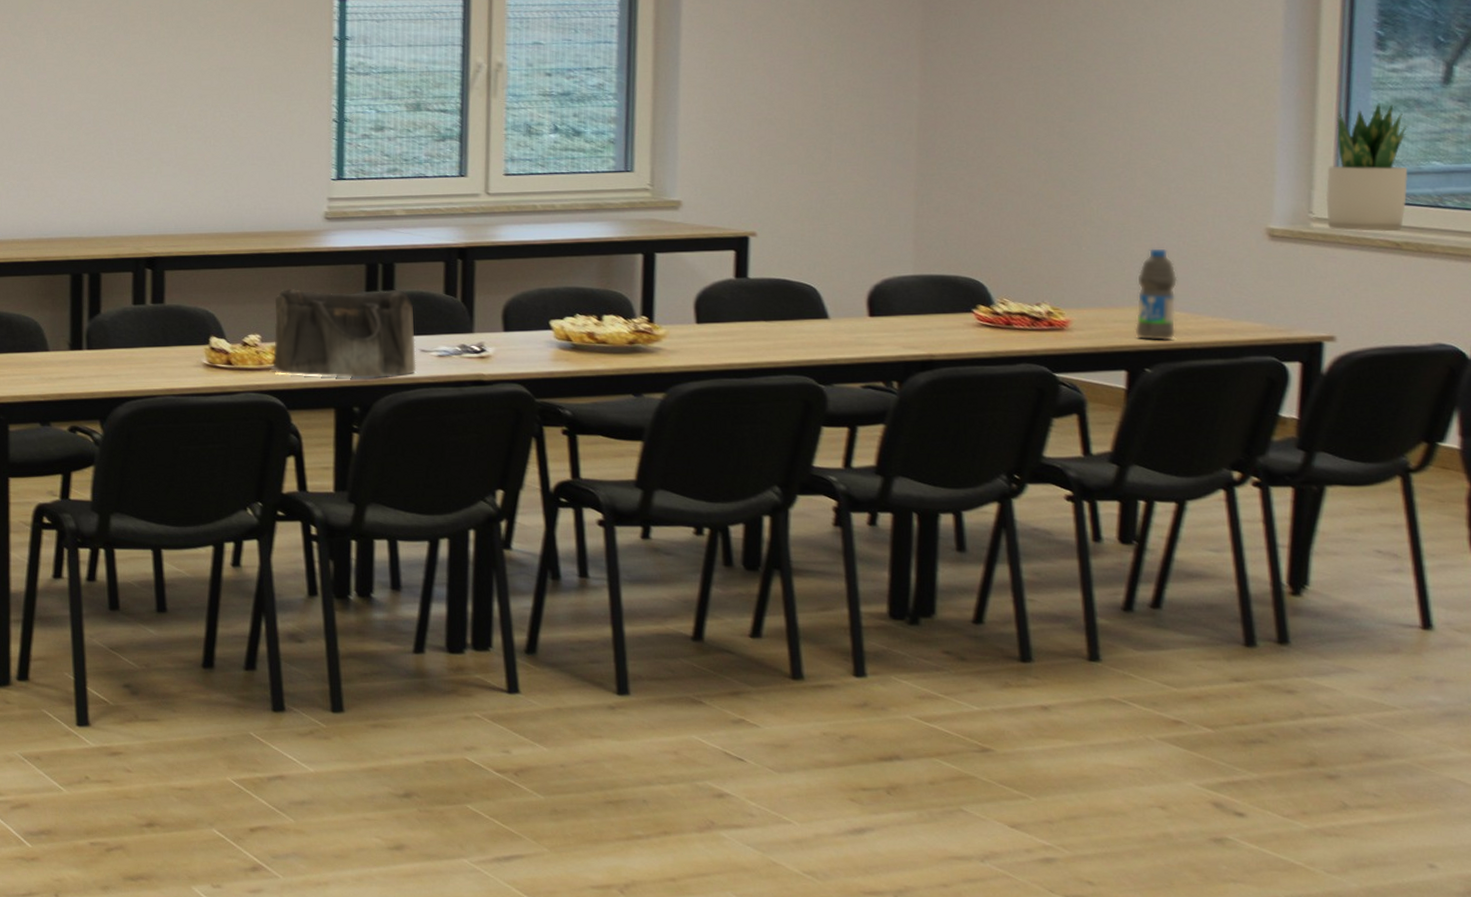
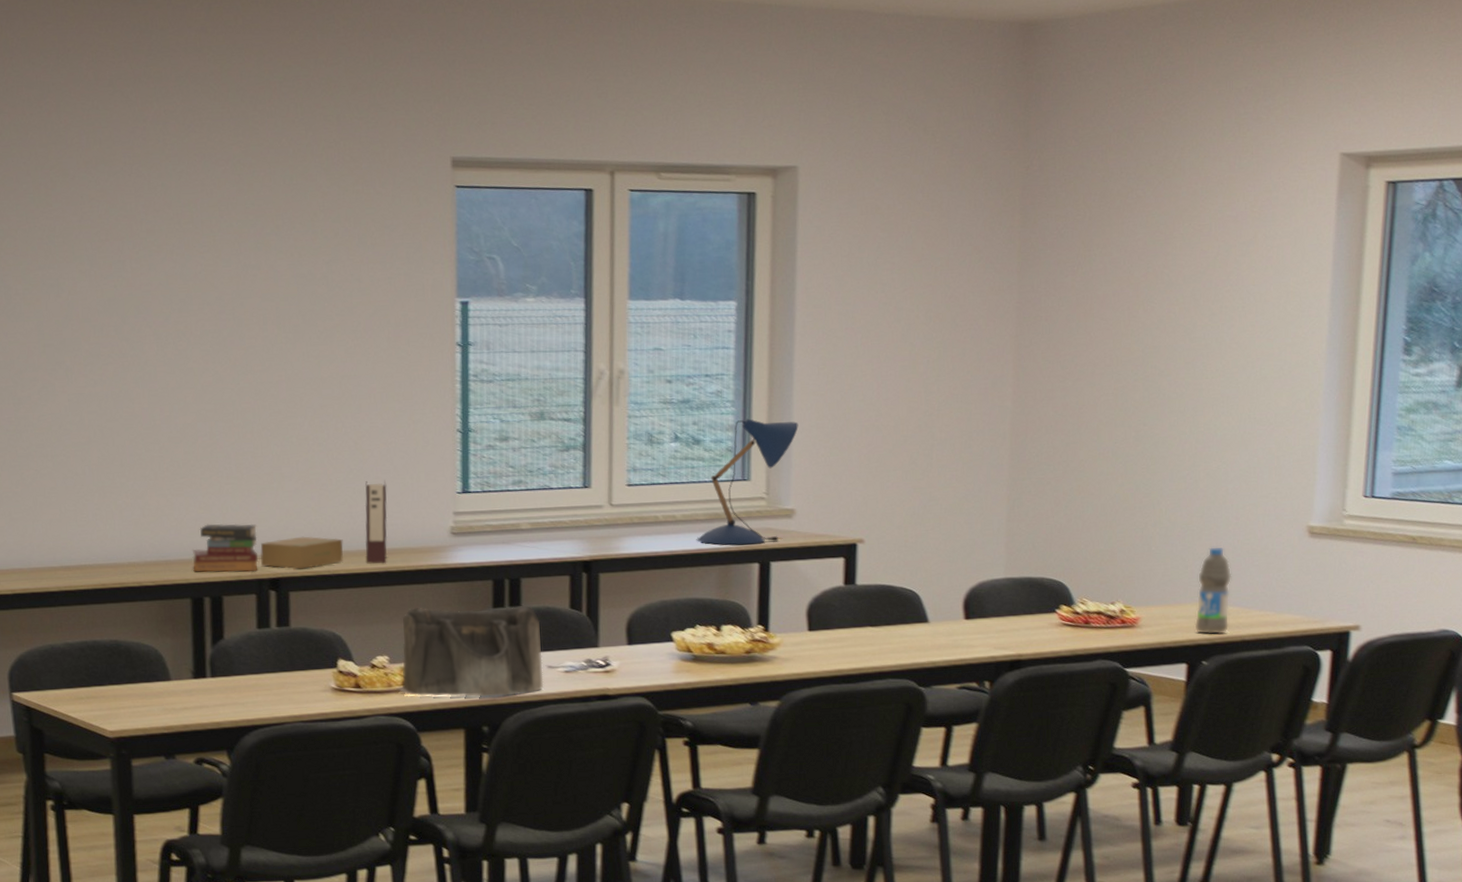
books: none [73,205,136,251] -> present [192,523,259,573]
box: none [138,218,218,249] -> present [260,536,343,569]
binder: none [239,166,263,246] -> present [364,480,388,564]
desk lamp: none [576,111,685,236] -> present [696,418,799,545]
planter: present [1325,103,1408,232] -> none [1357,406,1426,527]

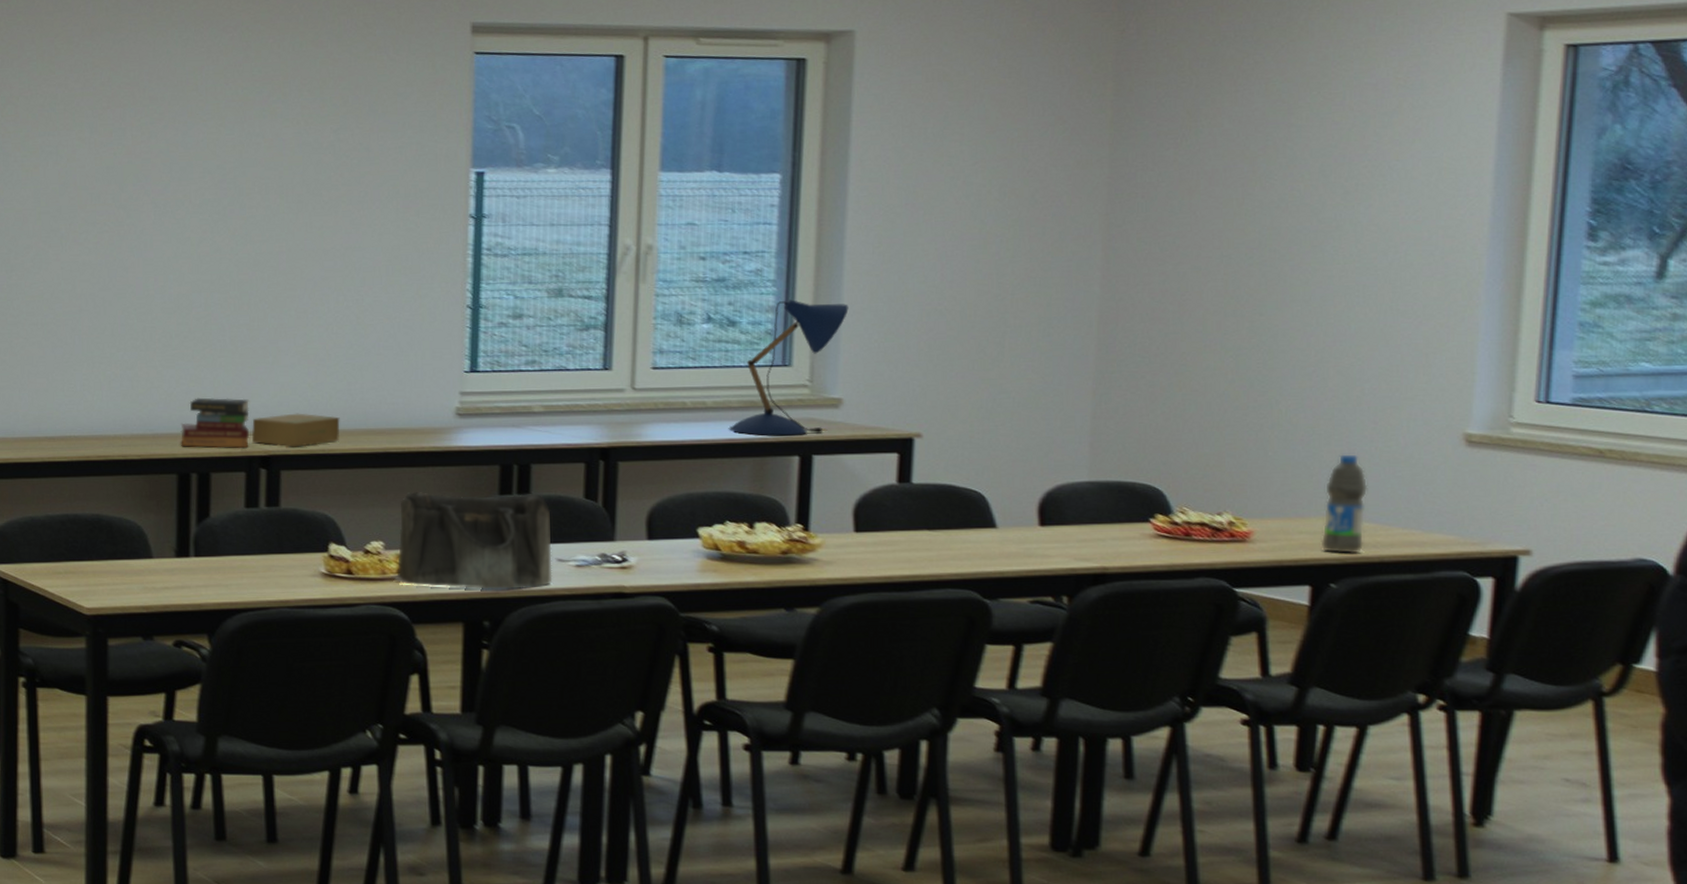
binder: present [364,480,388,564] -> none [363,356,389,445]

